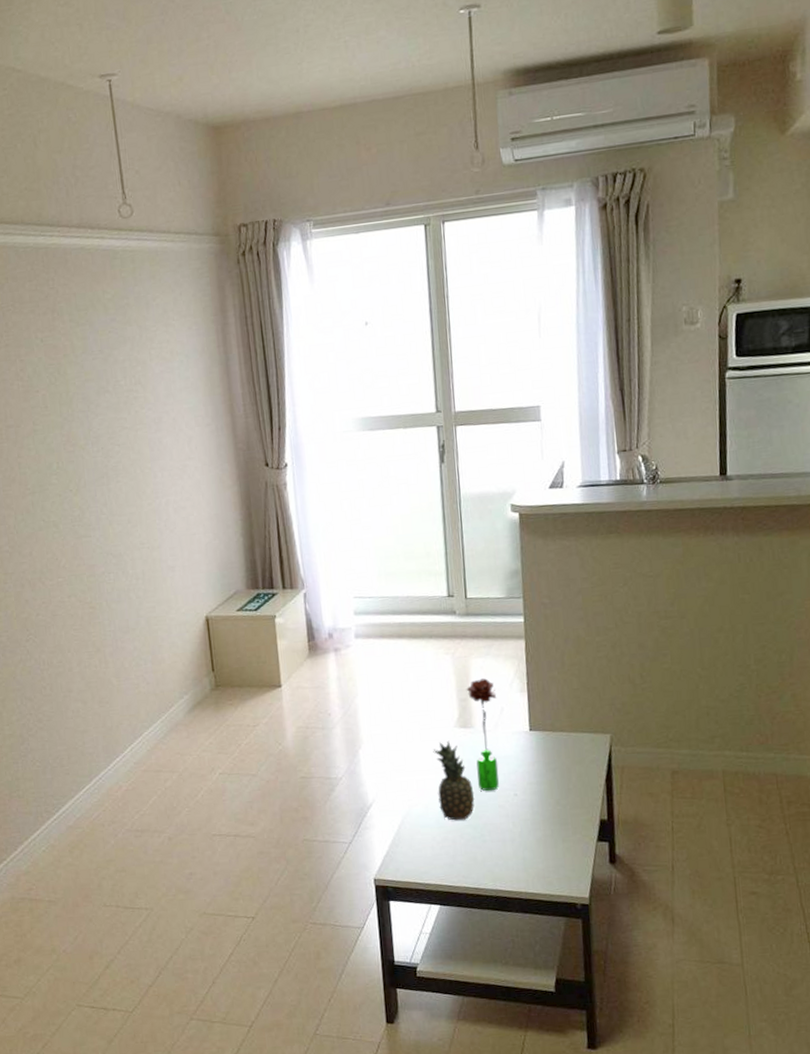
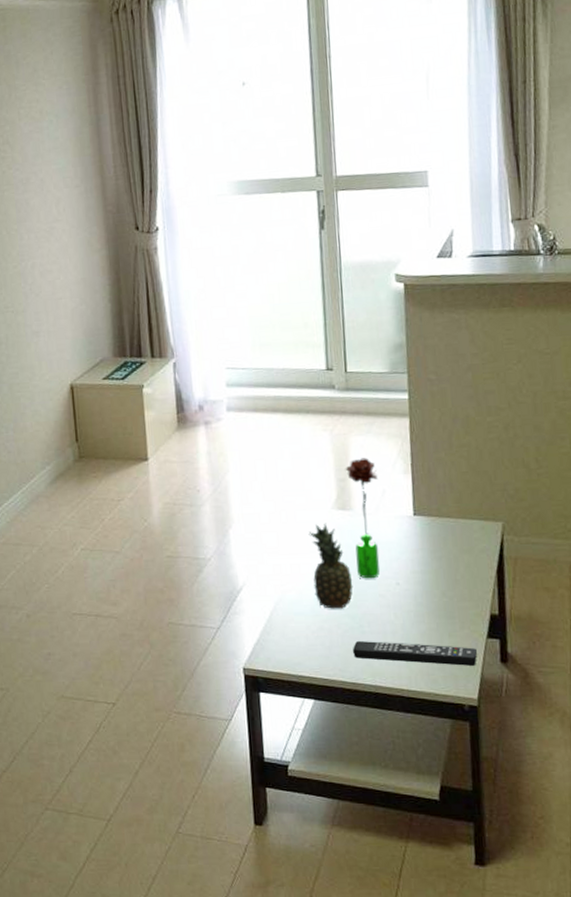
remote control: none [475,849,588,868] -> present [353,641,477,666]

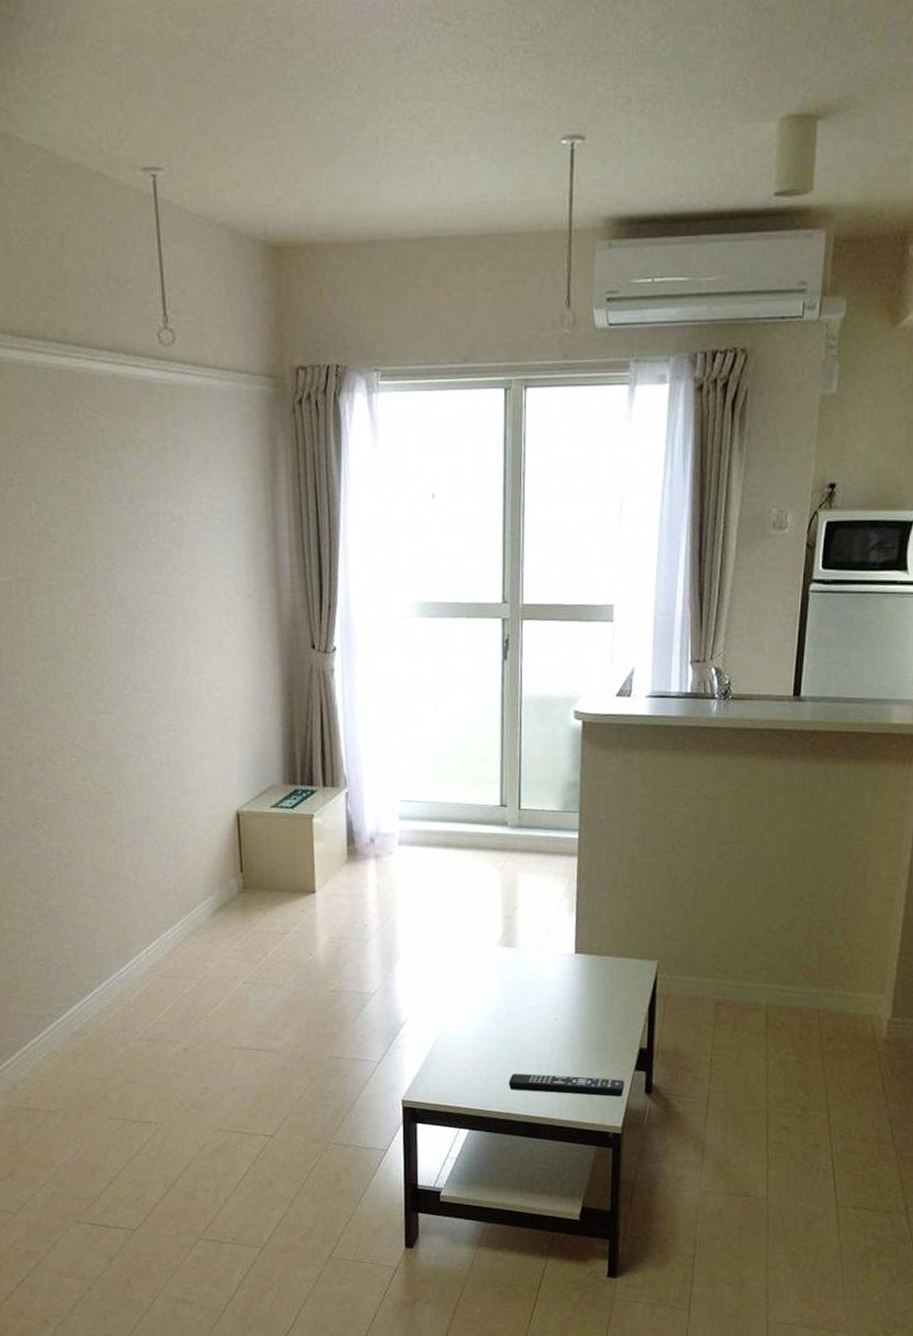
fruit: present [308,523,353,609] -> none [473,959,513,1043]
flower: present [345,458,380,579] -> none [512,896,544,1014]

